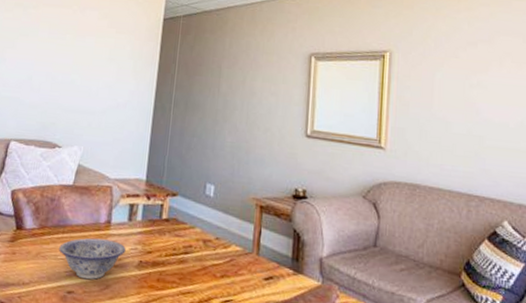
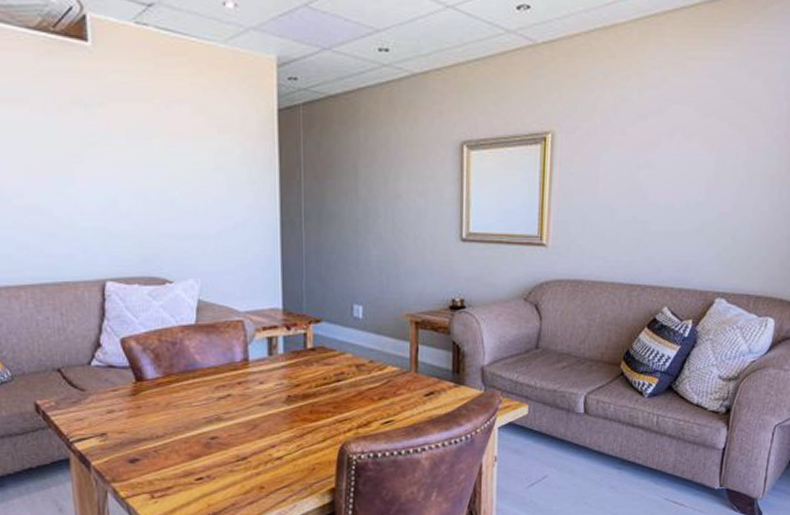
bowl: present [59,238,126,280] -> none [192,379,270,423]

